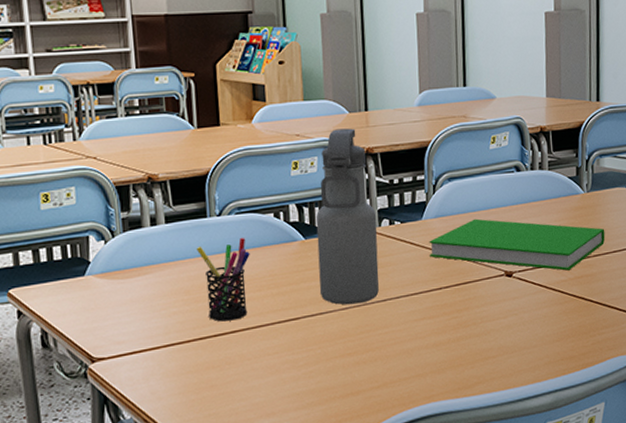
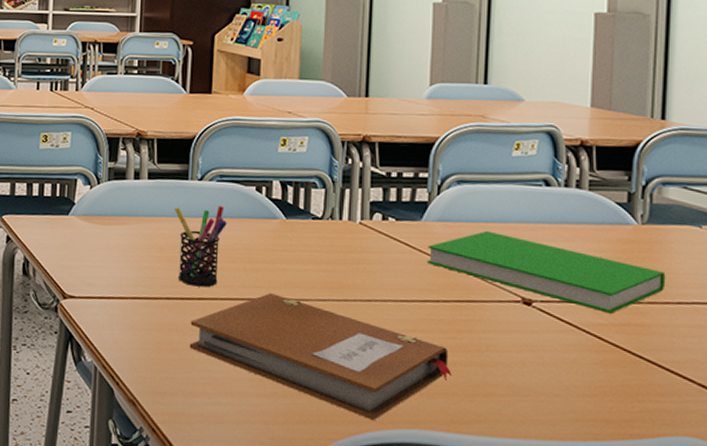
notebook: none [225,312,456,405] -> present [189,293,451,421]
water bottle: present [316,128,379,305] -> none [296,111,368,299]

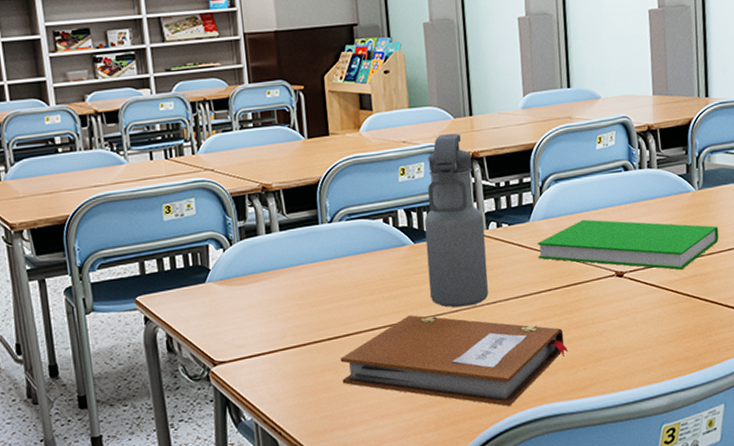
pen holder: present [174,205,227,288] -> none [309,242,361,325]
water bottle: none [296,111,368,299] -> present [424,133,488,308]

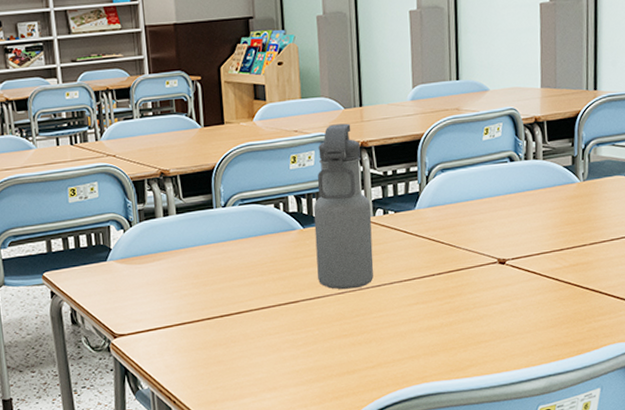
notebook: present [340,315,568,407] -> none [231,296,449,384]
book: present [537,219,719,270] -> none [422,208,602,259]

